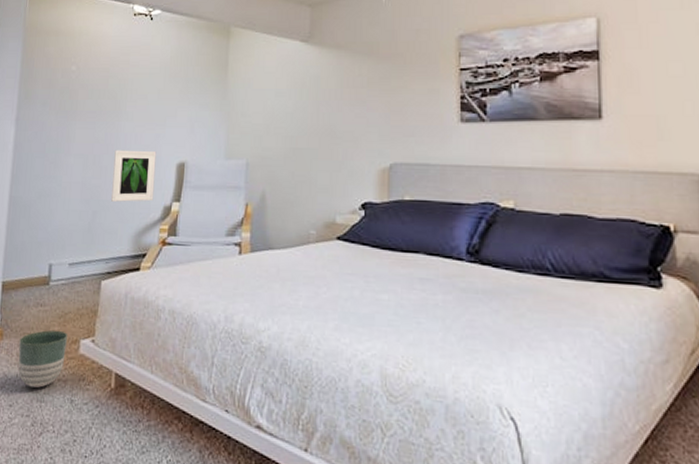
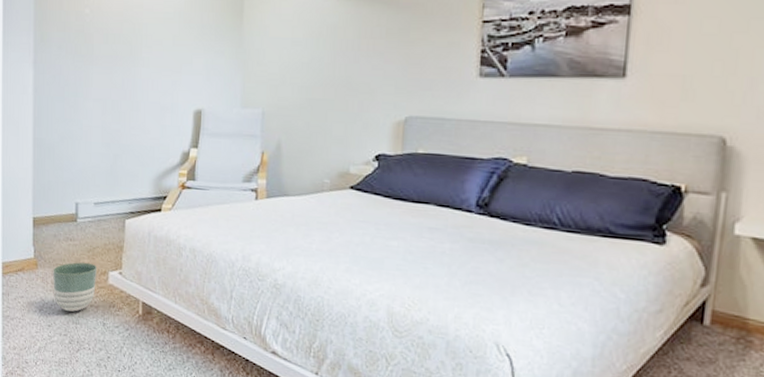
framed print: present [111,149,157,202] -> none [131,95,174,147]

